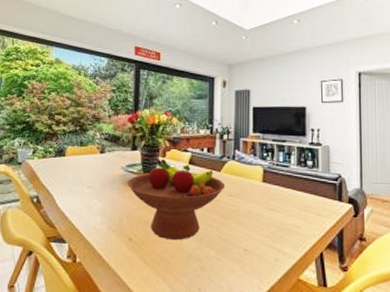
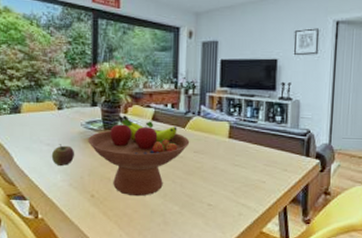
apple: none [92,186,115,209] -> present [51,144,75,167]

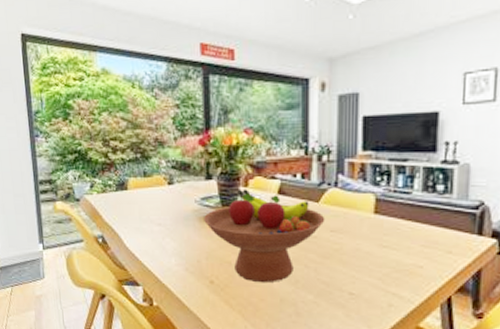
apple: present [51,144,75,167] -> none [163,224,190,249]

